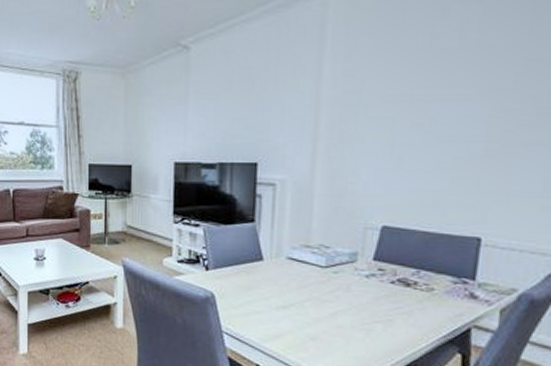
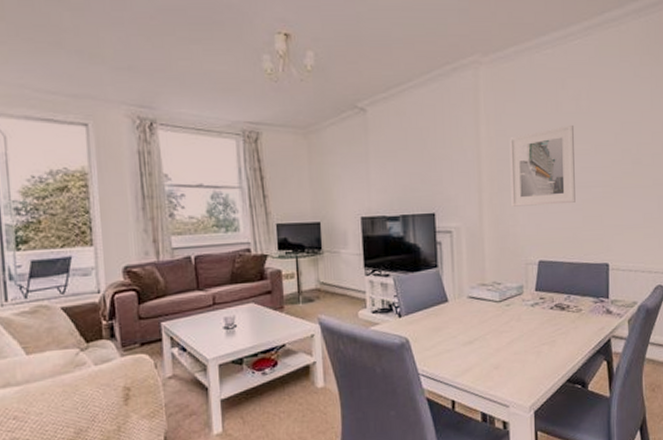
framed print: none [353,62,454,161] -> present [509,124,575,207]

